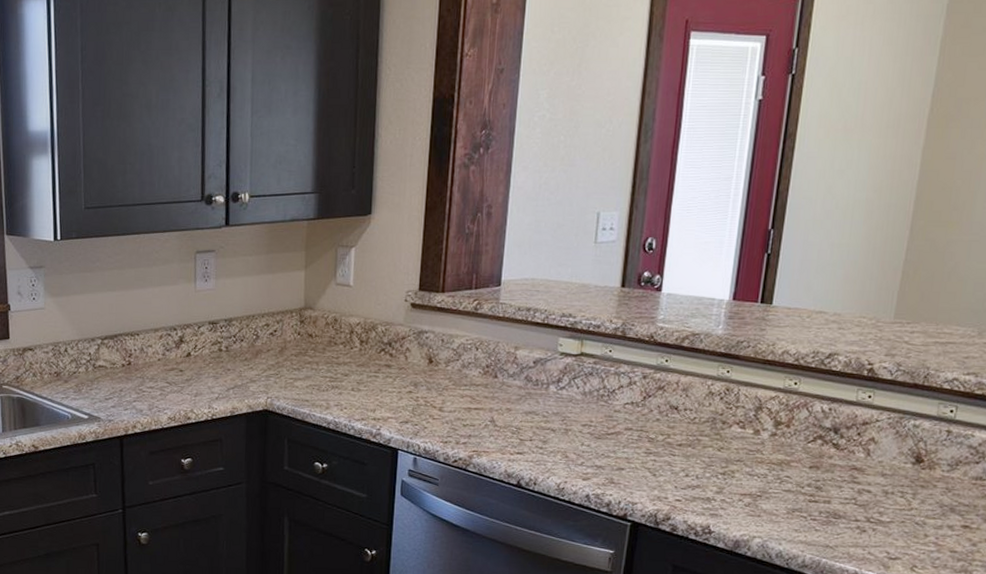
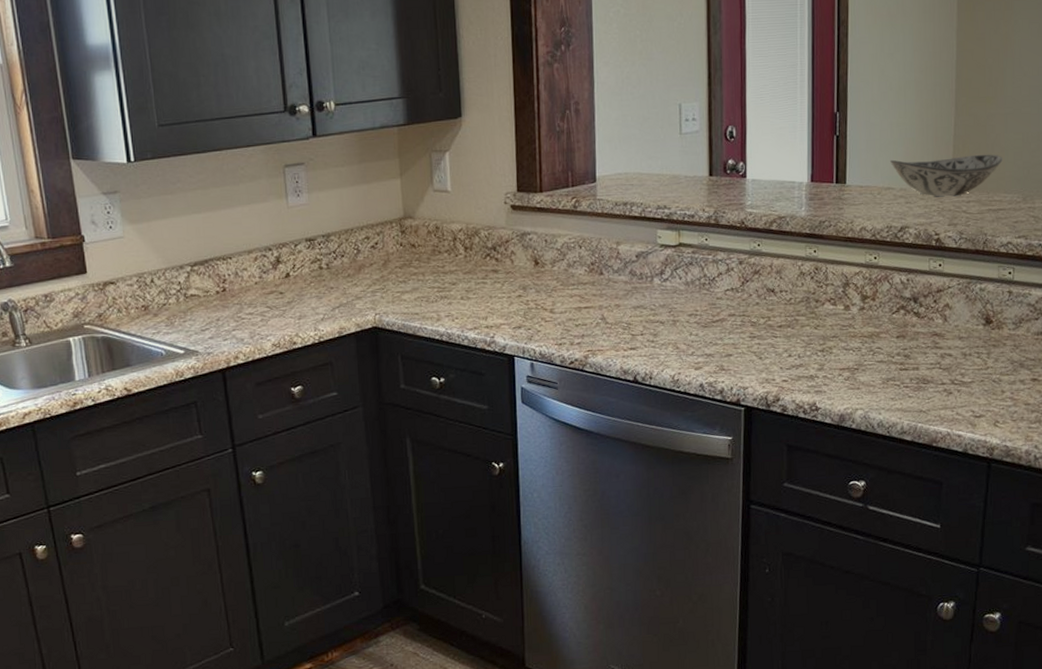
decorative bowl: none [825,282,960,325] -> present [889,154,1003,197]

